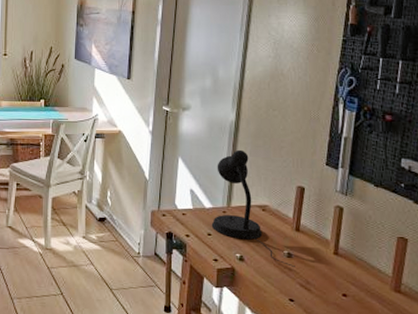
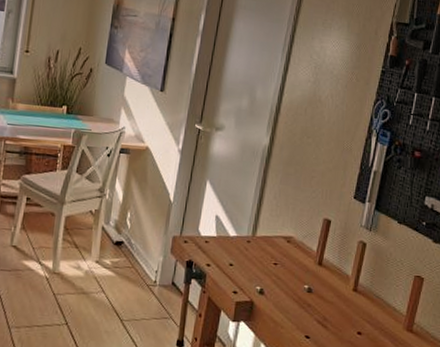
desk lamp: present [211,149,295,267] -> none [234,176,314,303]

